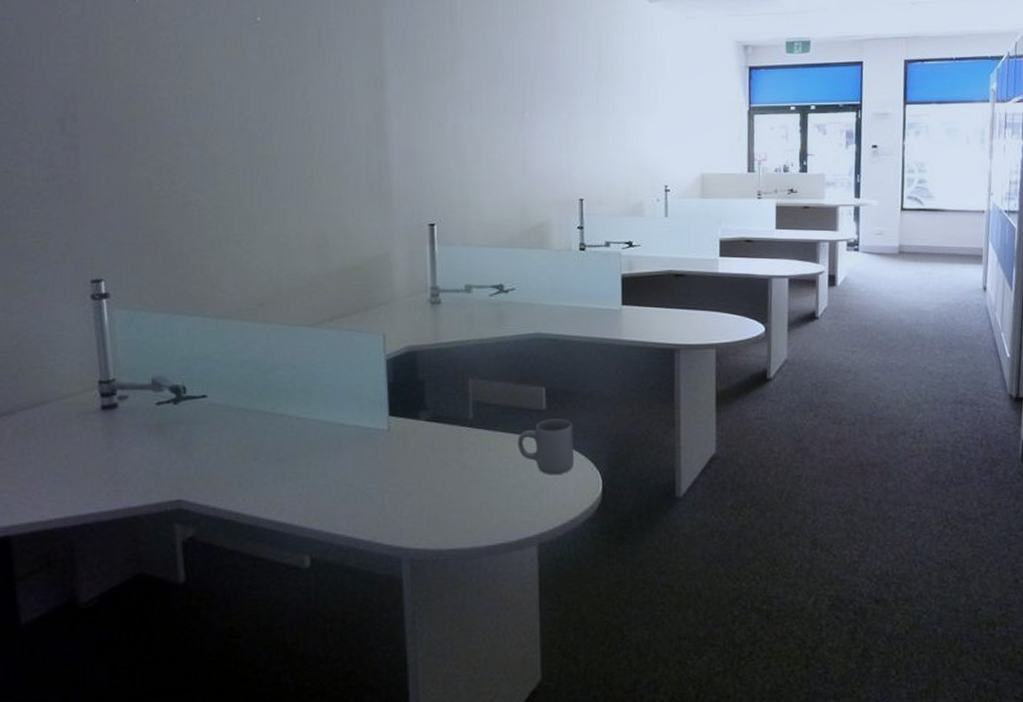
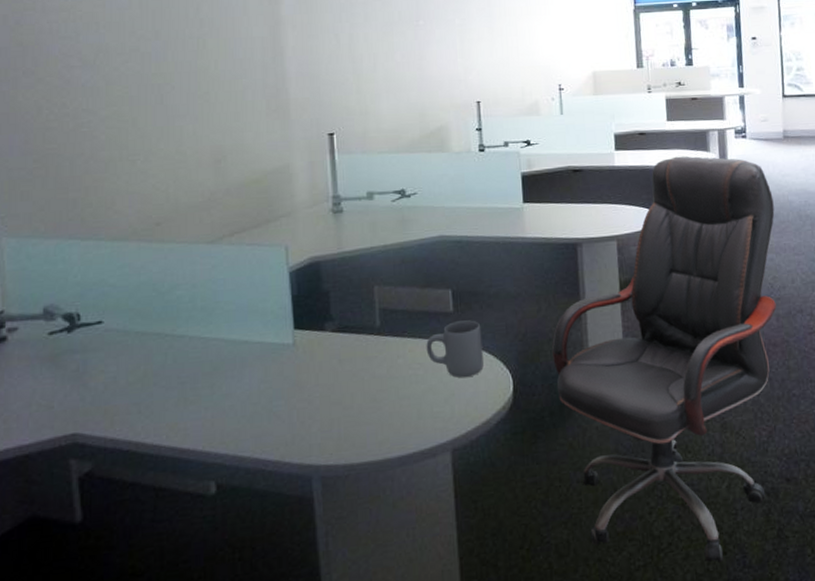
office chair: none [642,266,883,676] -> present [551,156,777,564]

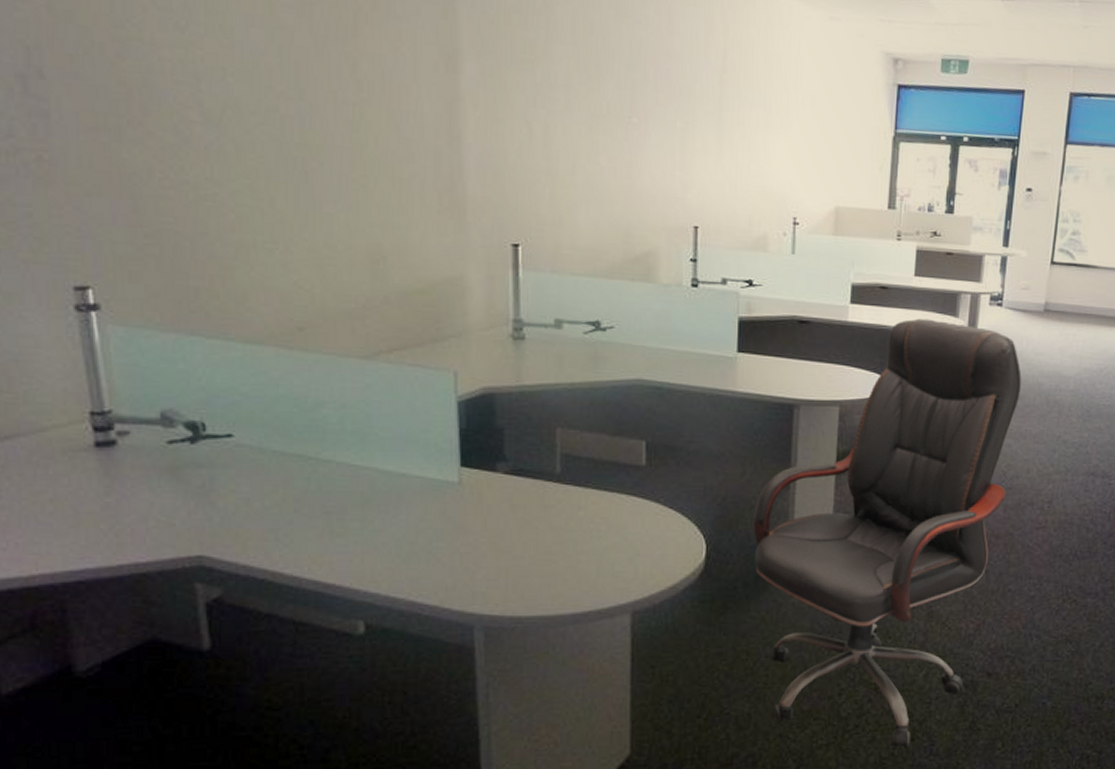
mug: present [426,320,484,378] -> none [611,476,676,539]

